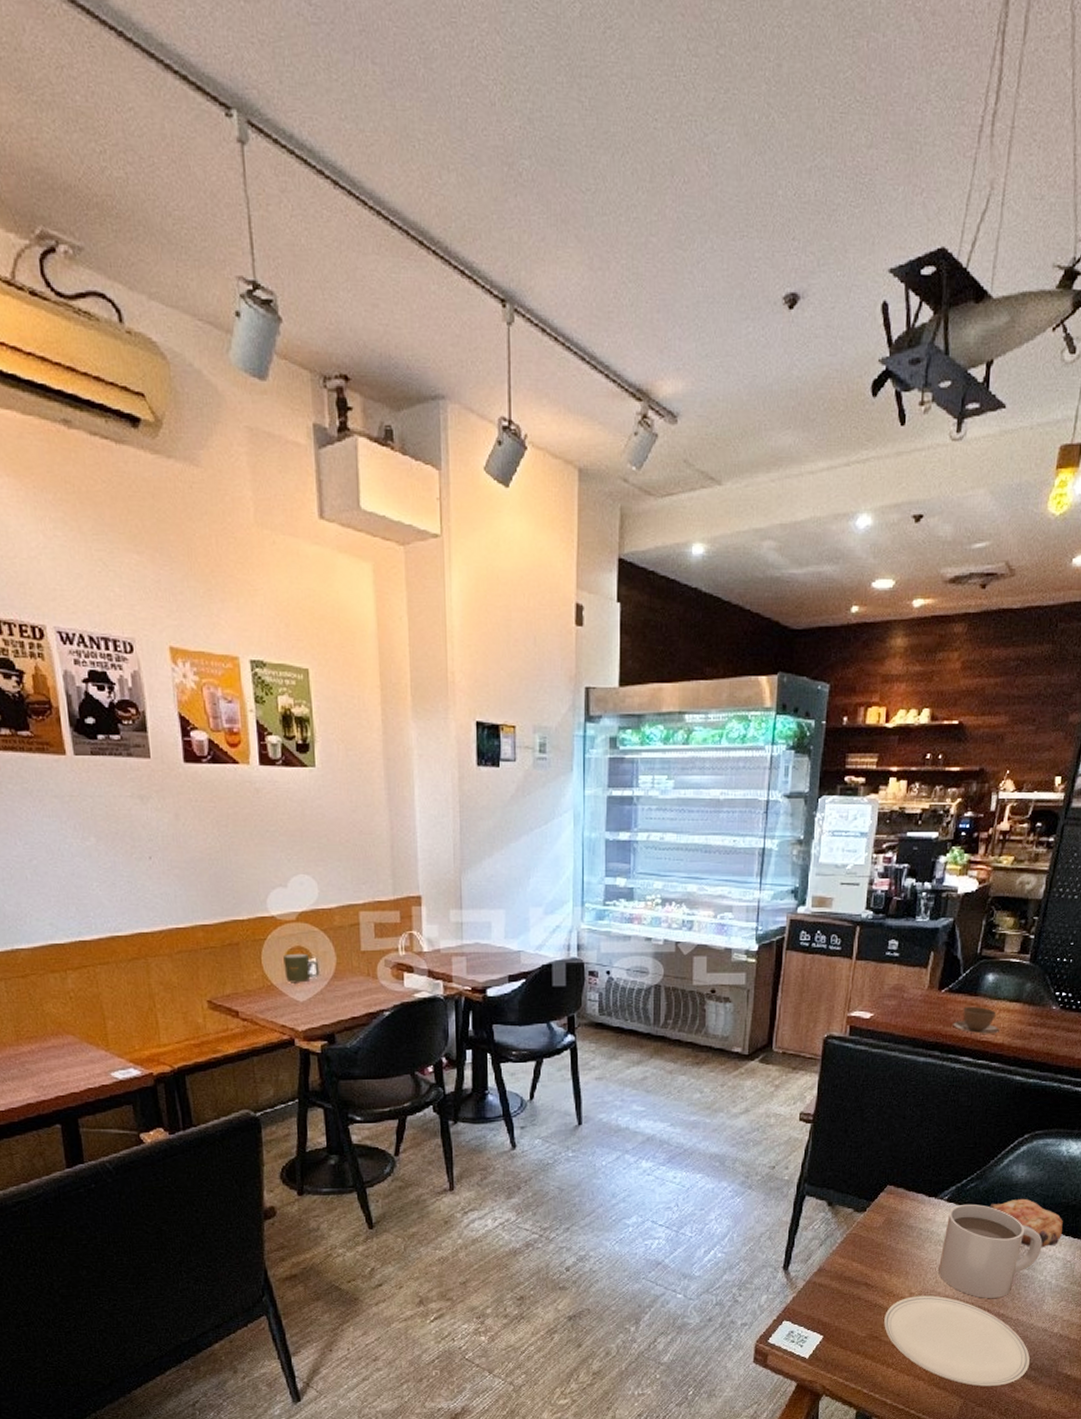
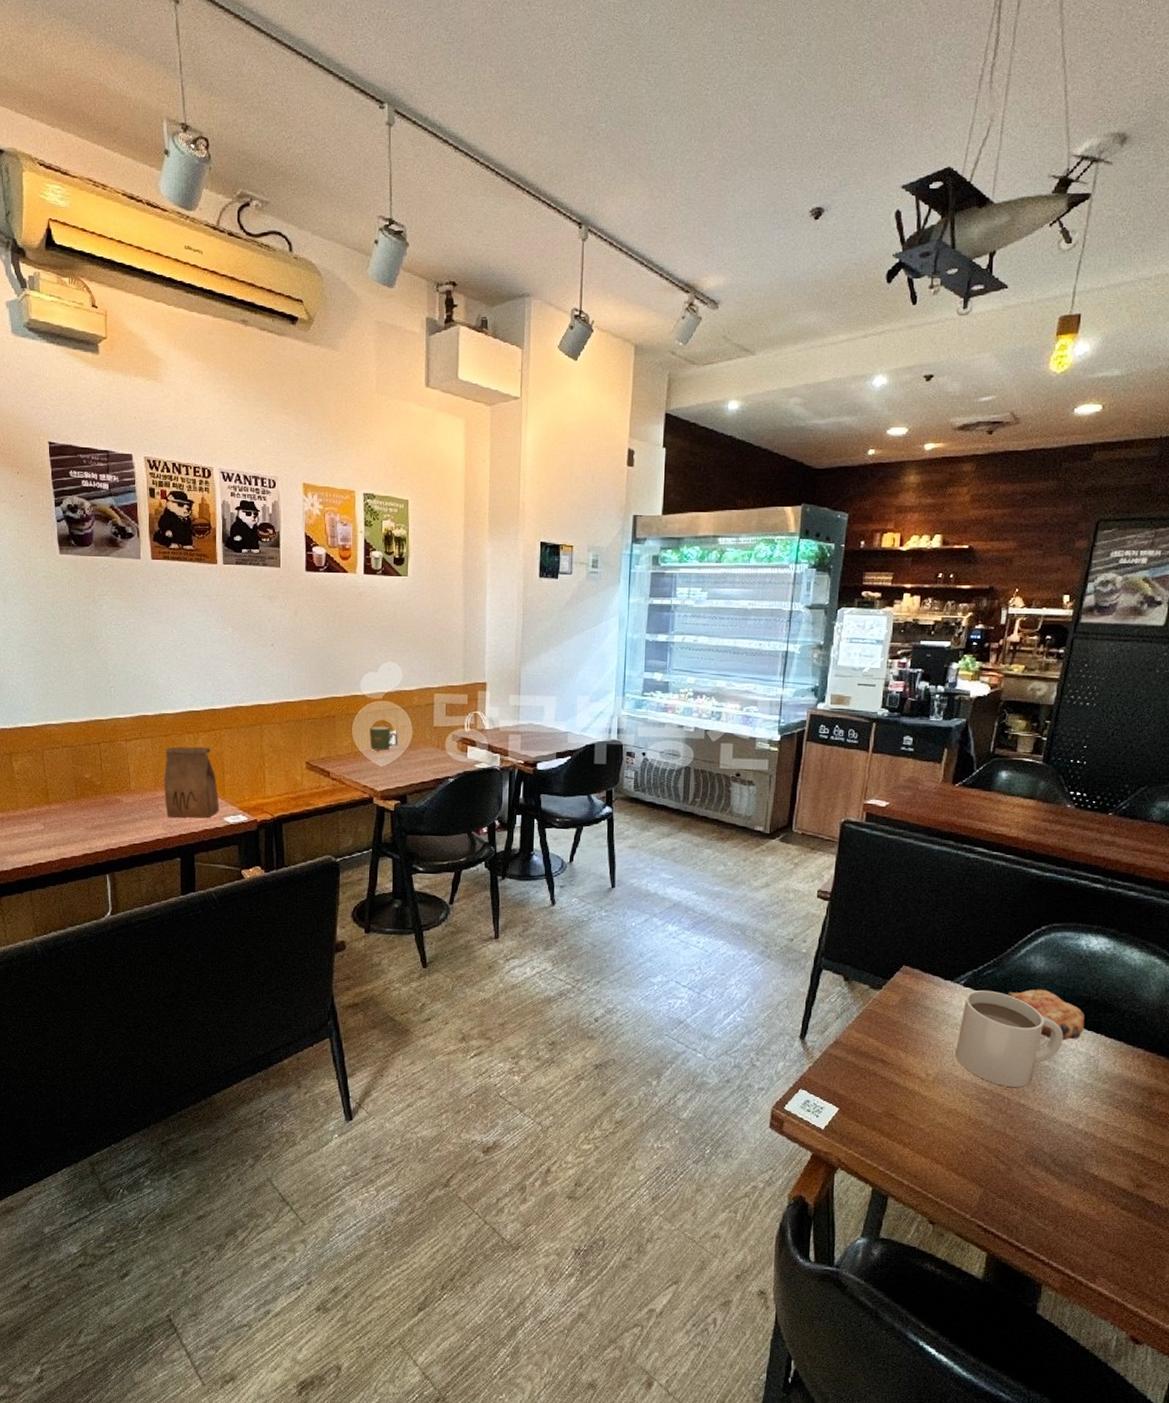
paper bag: none [25,989,104,1076] -> present [163,746,219,818]
plate: present [884,1295,1030,1387] -> none [900,1077,1053,1179]
teacup: present [953,1006,1000,1034] -> none [967,800,1014,828]

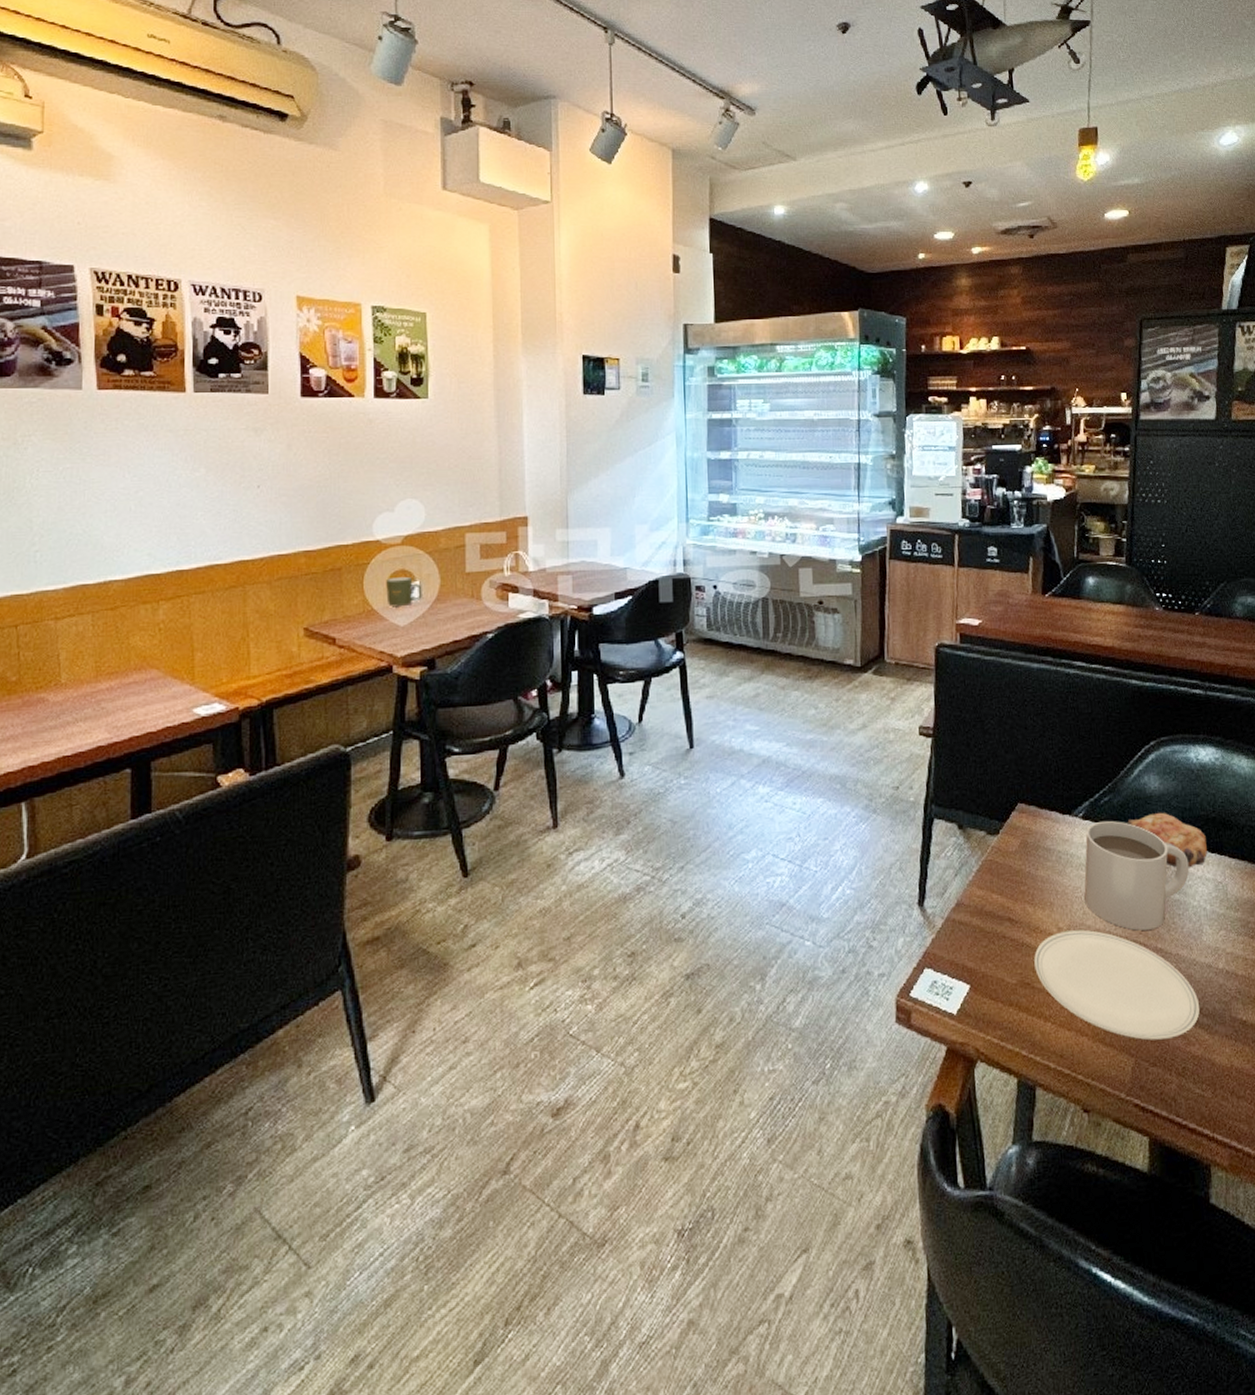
paper bag: present [163,746,219,818] -> none [108,620,186,715]
plate: none [900,1077,1053,1179] -> present [1034,929,1200,1041]

